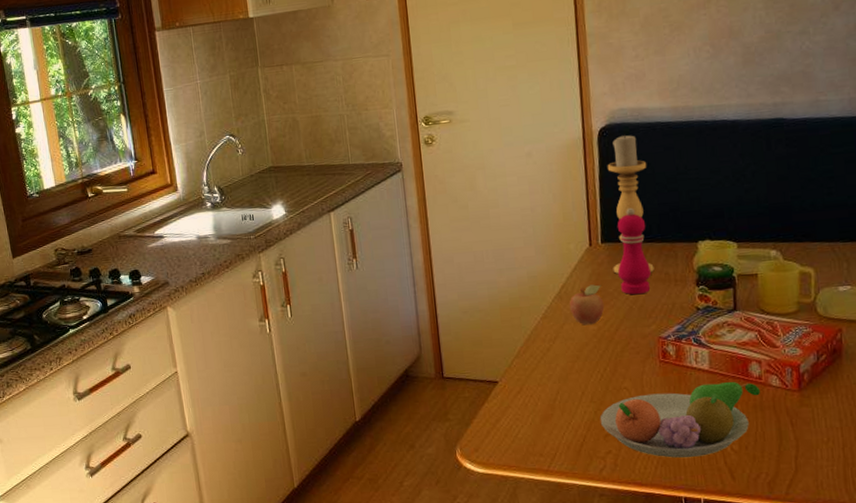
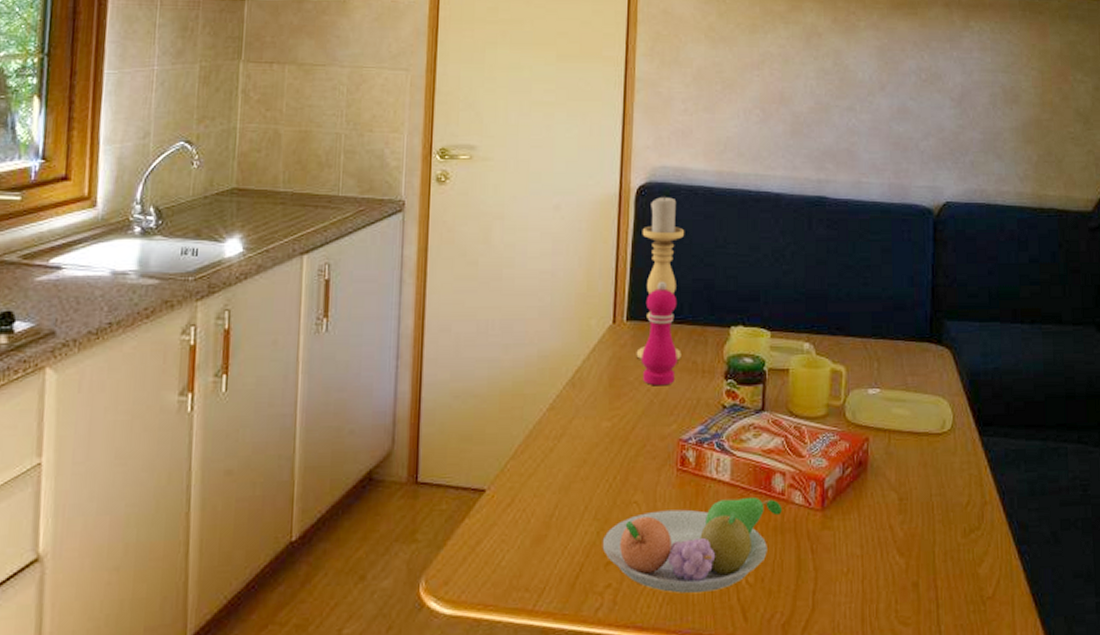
fruit: present [569,284,605,325] -> none [582,370,622,421]

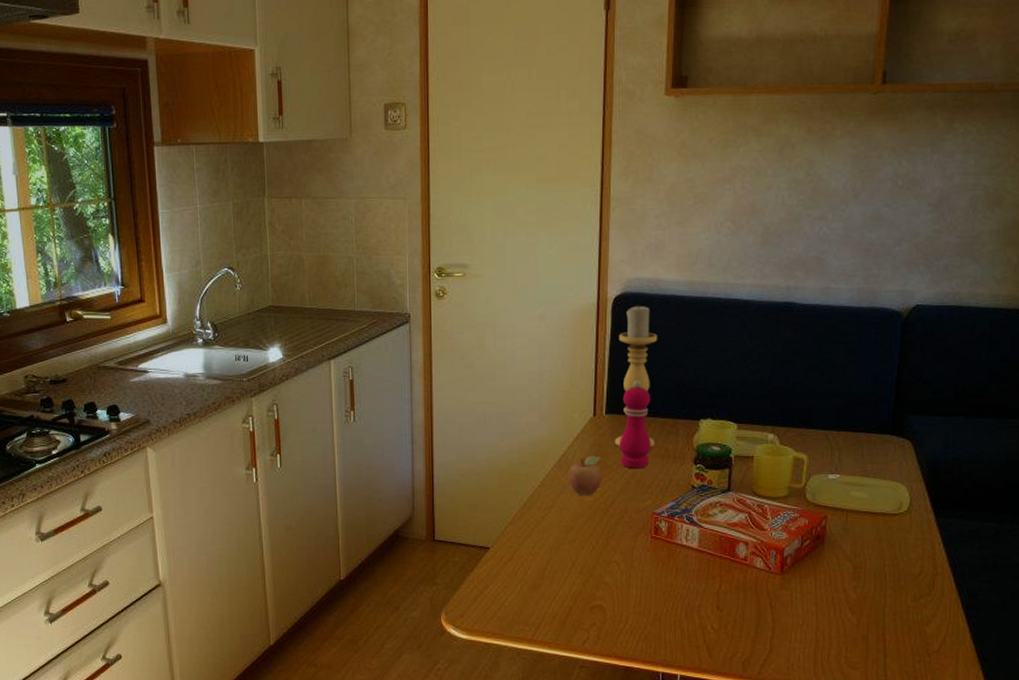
fruit: none [582,370,622,421] -> present [567,455,603,496]
fruit bowl: present [603,496,783,594] -> none [588,561,745,634]

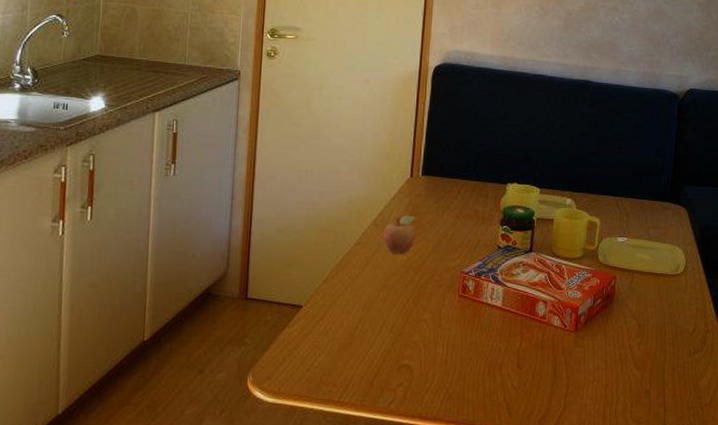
candle holder: present [614,303,658,447] -> none [429,74,473,208]
pepper mill: present [618,380,651,469] -> none [432,144,464,229]

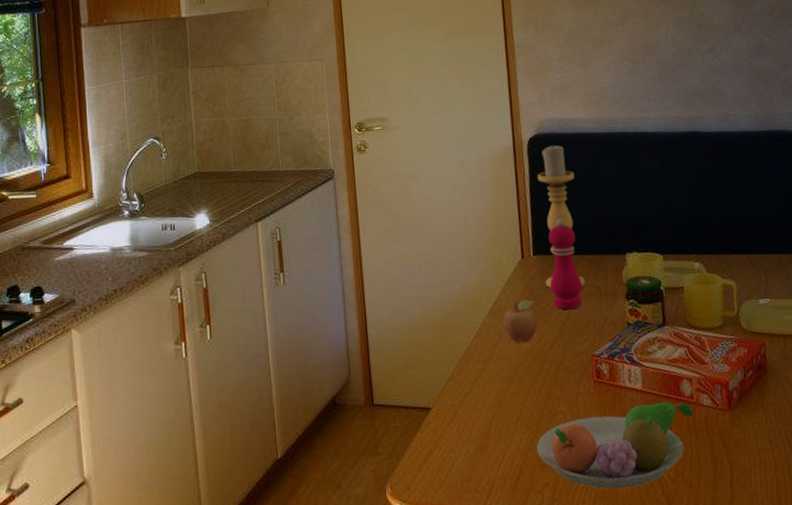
fruit bowl: none [397,319,544,393] -> present [537,401,694,489]
candle holder: none [429,74,473,208] -> present [537,143,586,288]
pepper mill: none [432,144,464,229] -> present [548,218,582,310]

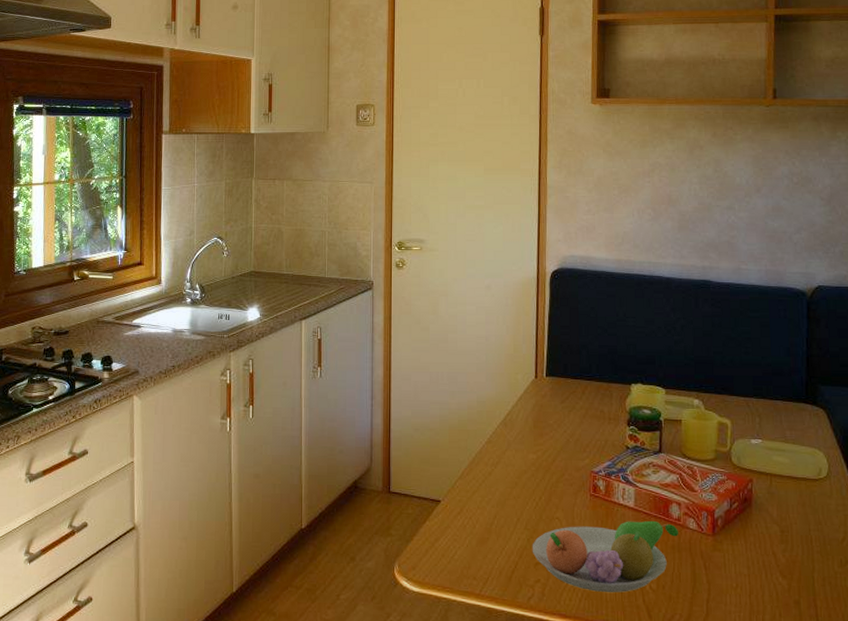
fruit: present [502,299,538,344] -> none [512,415,544,454]
candle holder: present [537,143,586,288] -> none [554,278,591,408]
pepper mill: present [548,218,582,310] -> none [558,346,588,429]

